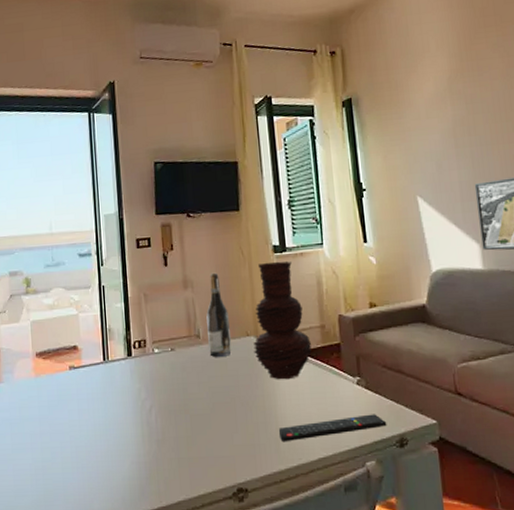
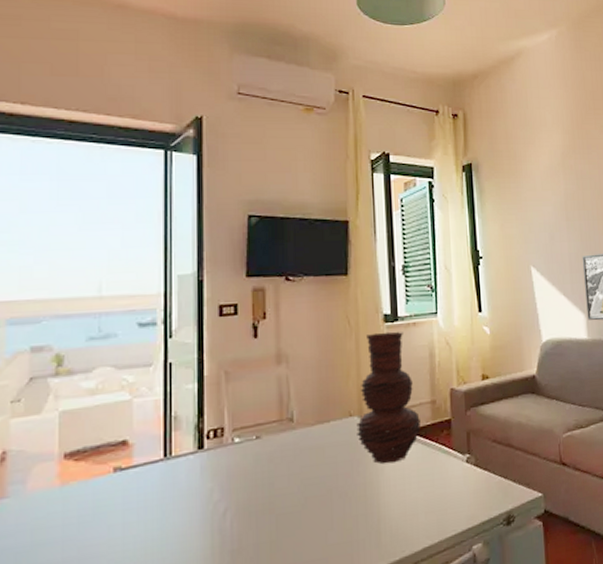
wine bottle: present [206,272,232,357] -> none [303,344,331,443]
remote control: present [278,414,387,443] -> none [380,492,495,535]

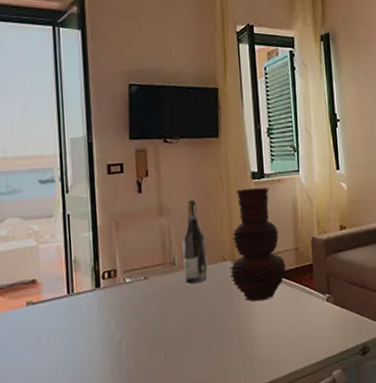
wine bottle: none [303,344,331,443] -> present [182,199,208,283]

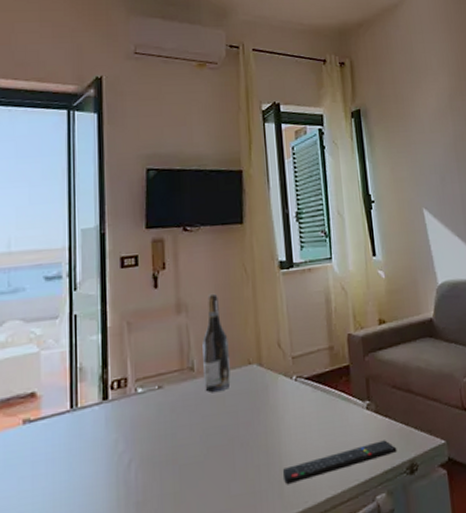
vase: present [230,187,286,302] -> none [256,277,319,412]
remote control: none [252,327,352,361] -> present [282,440,397,485]

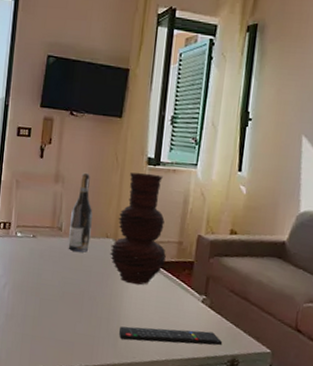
vase: none [256,277,319,412] -> present [110,172,166,285]

